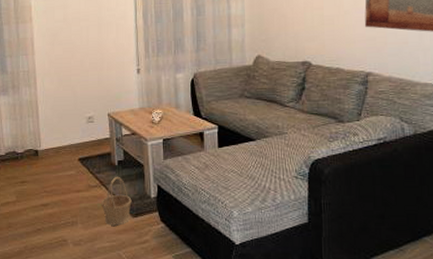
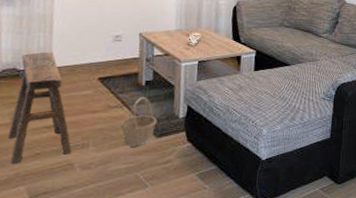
stool: none [15,135,65,238] -> present [7,51,72,165]

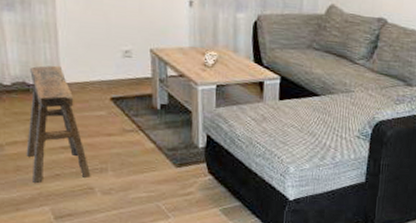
basket: present [120,96,157,147] -> none [137,121,176,176]

